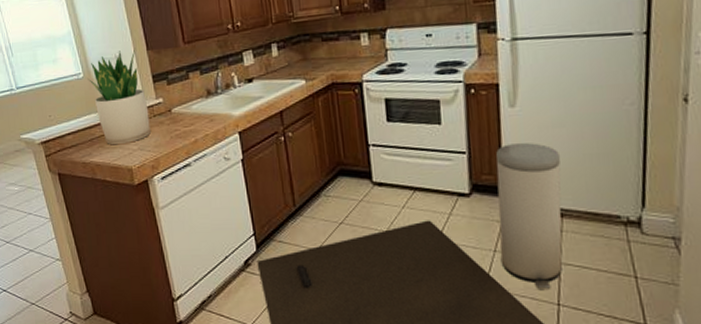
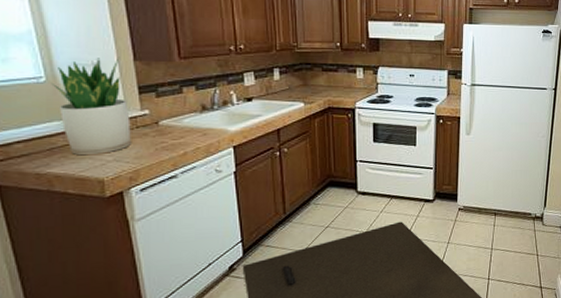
pedal bin: present [496,143,563,291] -> none [452,162,498,270]

